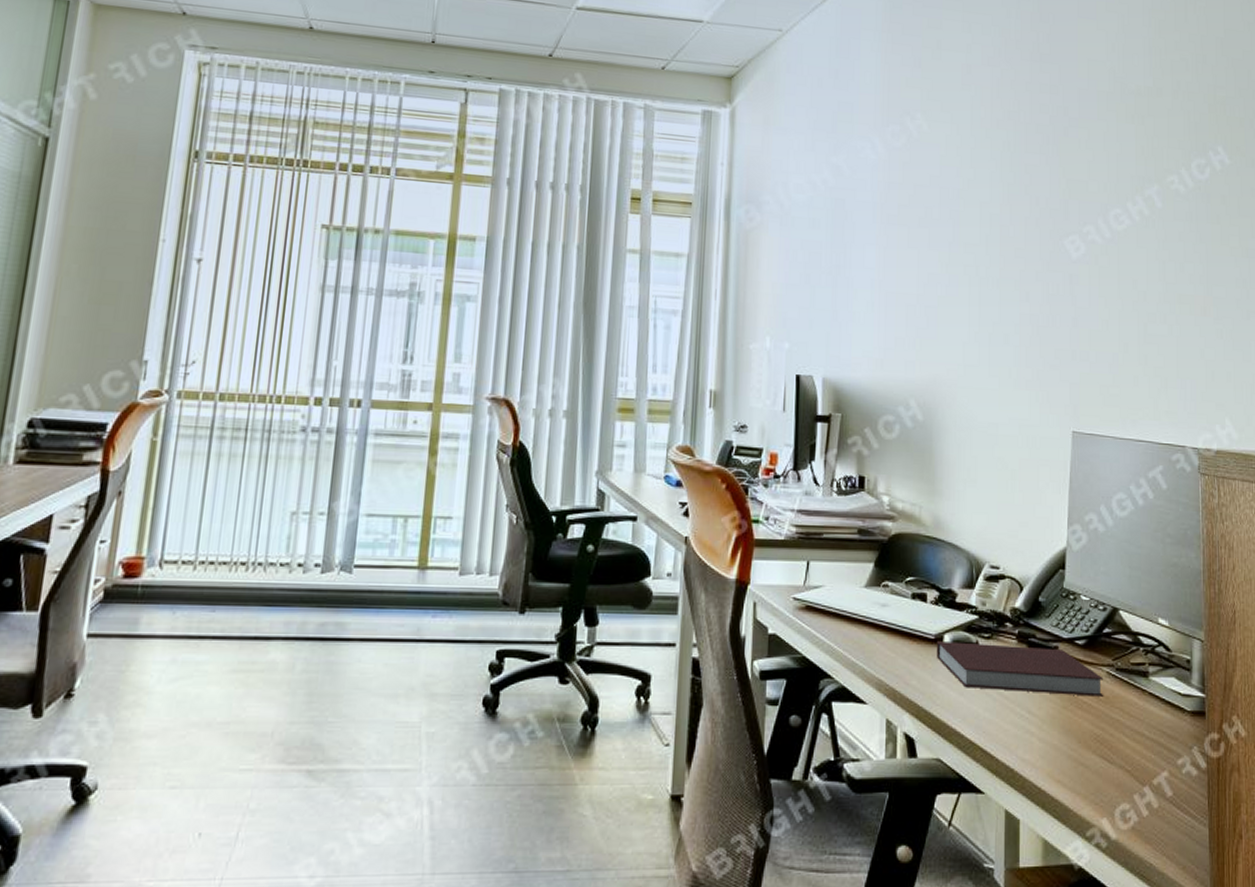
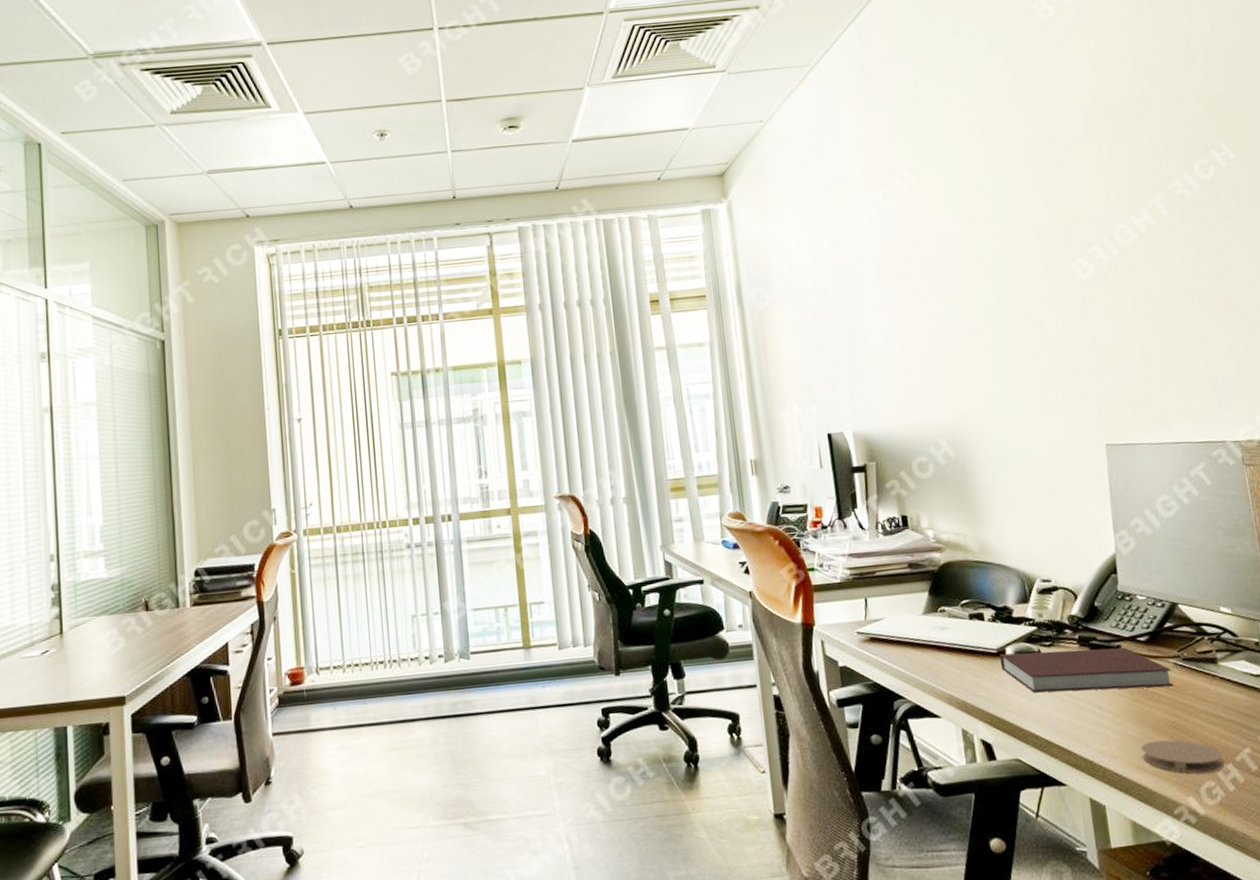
coaster: none [1063,754,1141,794] -> present [1140,739,1225,774]

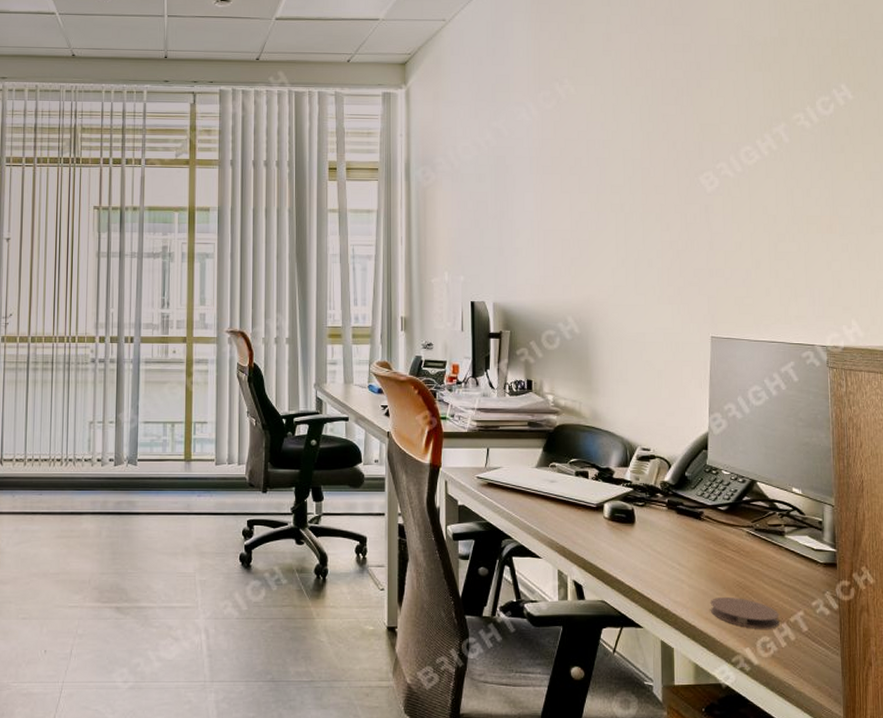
notebook: present [999,648,1174,693] -> none [597,509,745,552]

